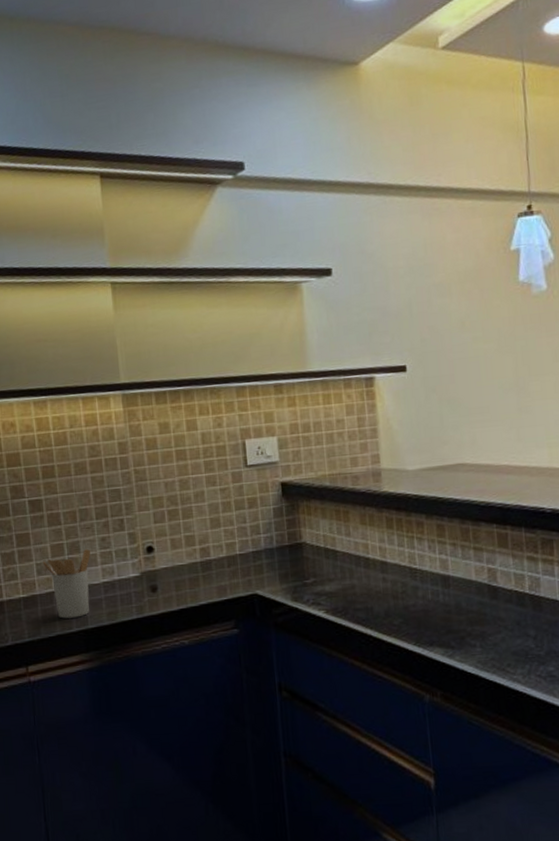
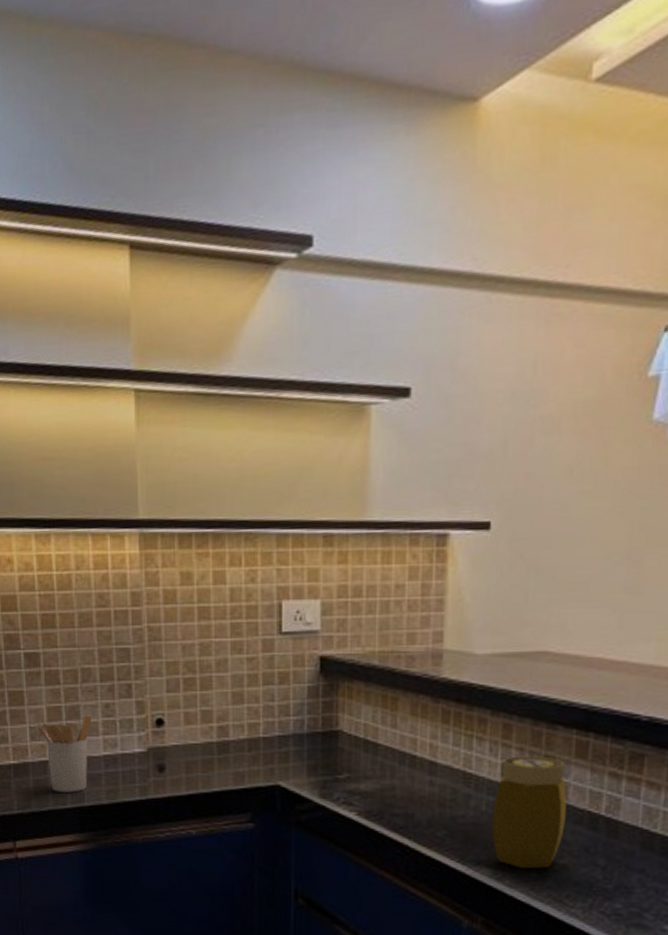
jar: none [437,549,499,646] -> present [491,756,568,869]

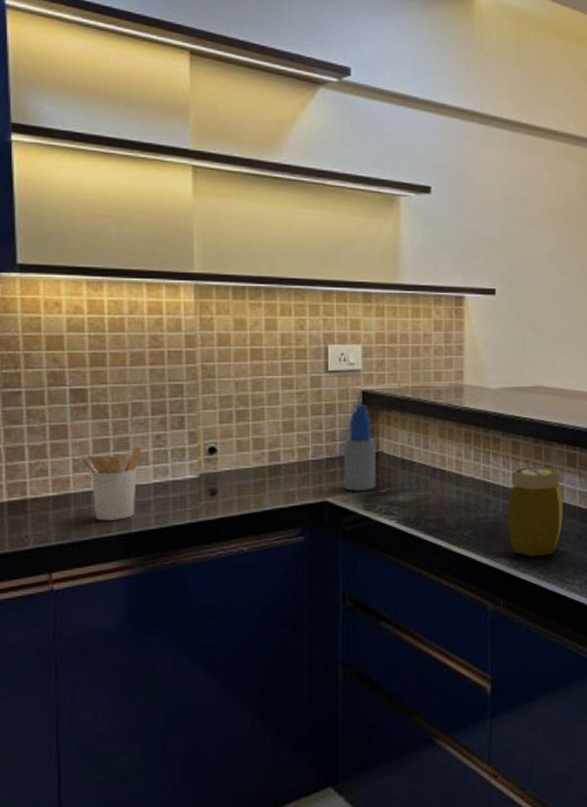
spray bottle: none [298,672,335,775] -> present [343,404,376,491]

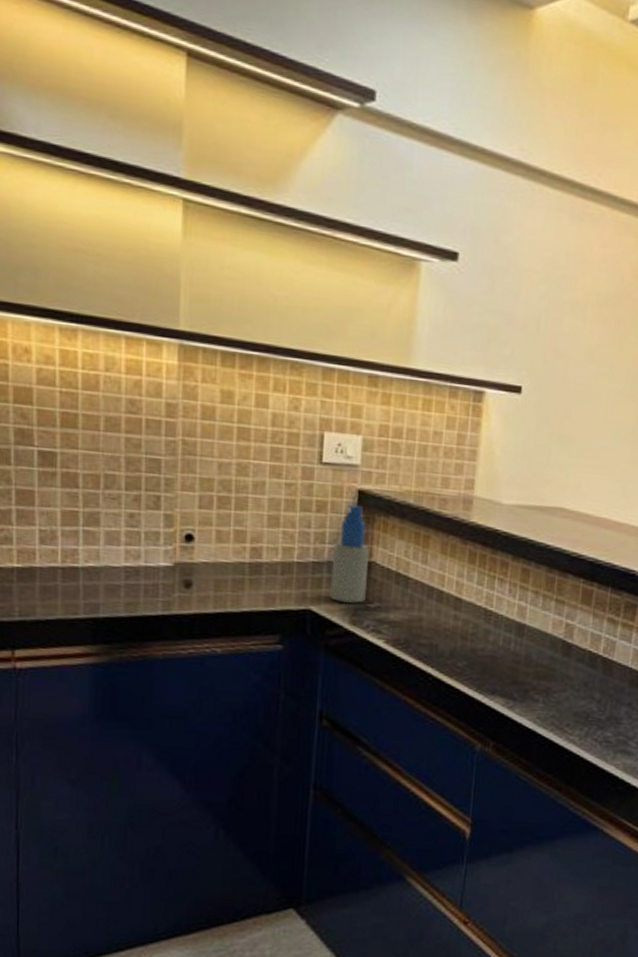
utensil holder: present [81,446,141,521] -> none [49,523,113,603]
jar: present [507,466,564,557] -> none [506,598,572,700]

